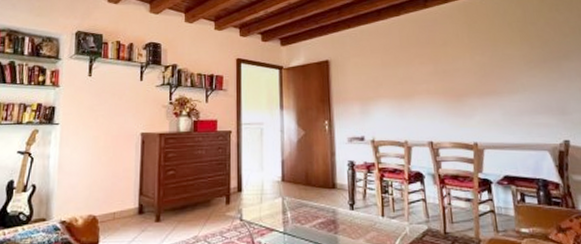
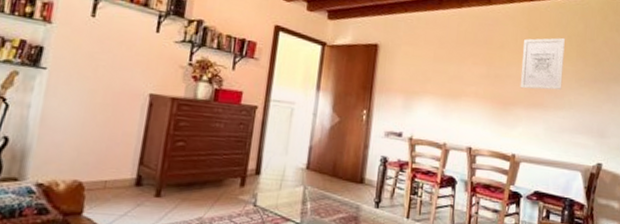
wall art: none [465,25,512,79] -> present [520,37,565,90]

